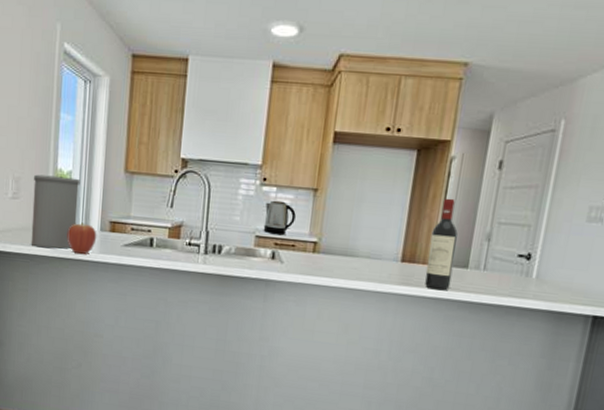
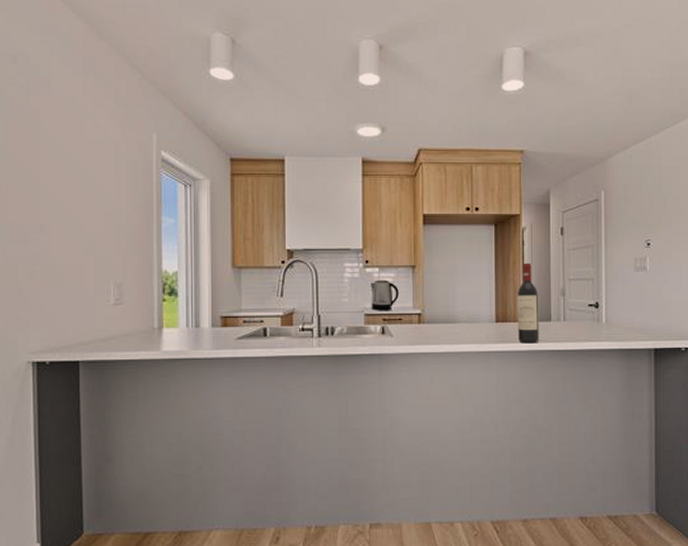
canister: present [31,174,80,249] -> none [138,278,187,351]
fruit: present [67,222,97,254] -> none [177,321,209,352]

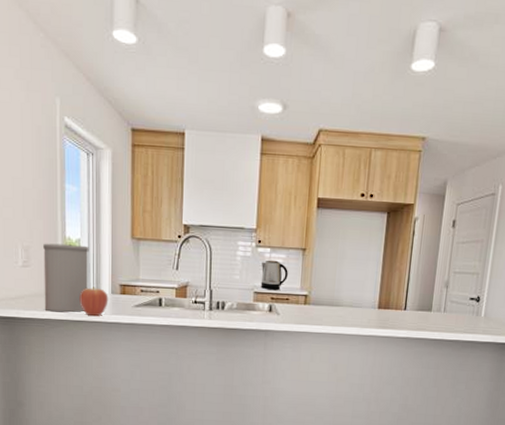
canister: none [138,278,187,351] -> present [43,243,89,313]
fruit: none [177,321,209,352] -> present [79,287,109,316]
wine bottle: present [517,263,539,344] -> none [397,253,423,331]

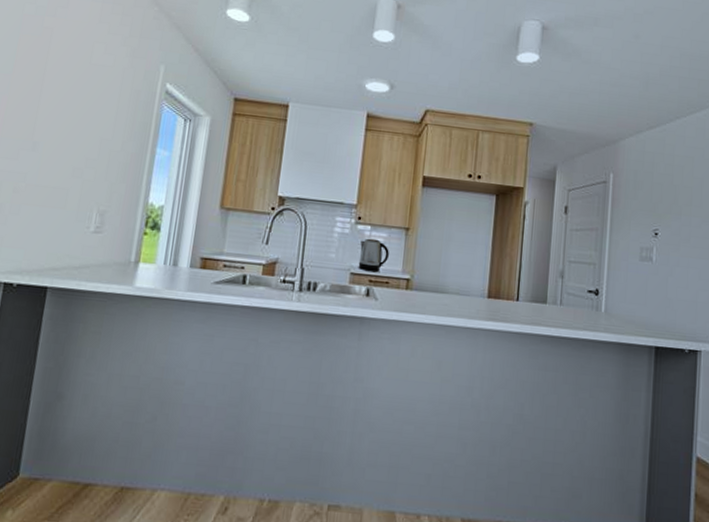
canister: present [43,243,89,313] -> none [110,208,172,287]
fruit: present [79,287,109,316] -> none [152,258,186,292]

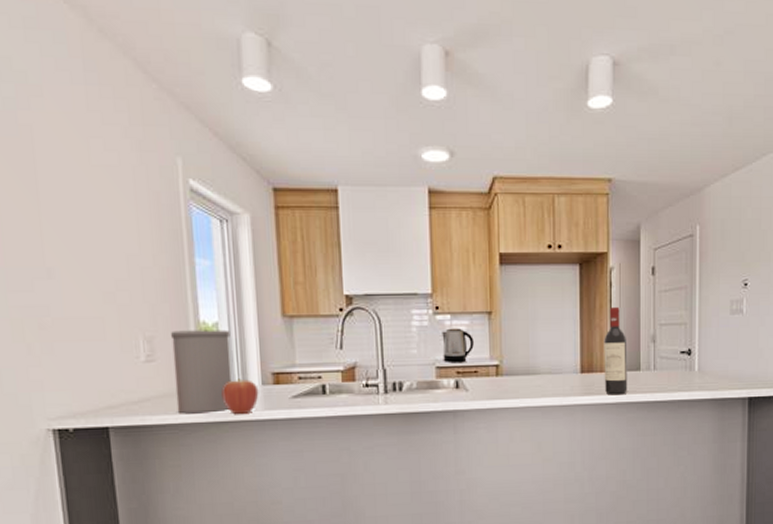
canister: none [110,208,172,287] -> present [171,330,232,414]
fruit: none [152,258,186,292] -> present [221,378,259,414]
wine bottle: none [509,238,536,325] -> present [604,306,628,395]

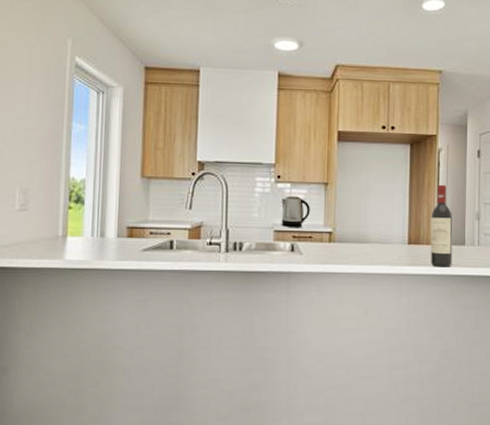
canister: present [171,330,232,414] -> none [40,184,95,260]
fruit: present [221,378,259,414] -> none [81,230,114,262]

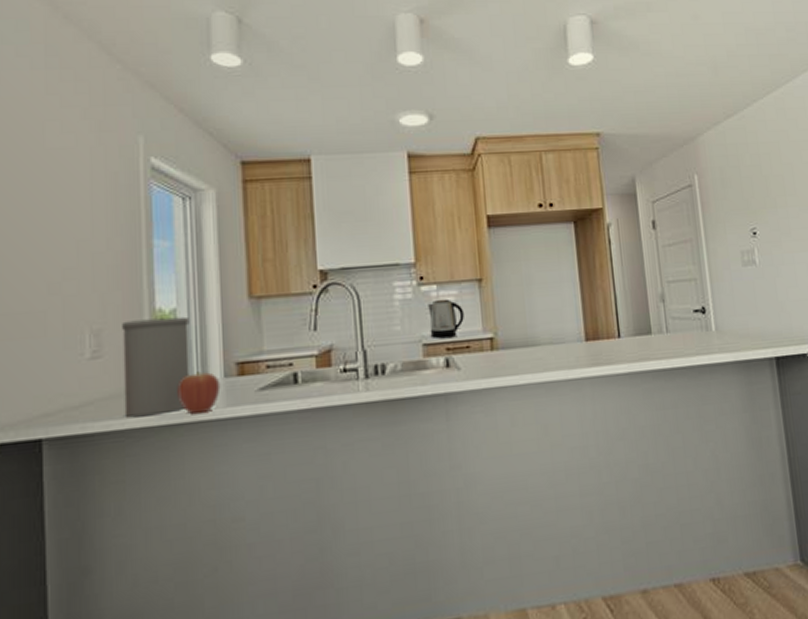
canister: none [40,184,95,260] -> present [122,316,190,418]
fruit: none [81,230,114,262] -> present [177,371,221,414]
wine bottle: present [430,184,453,268] -> none [607,265,640,364]

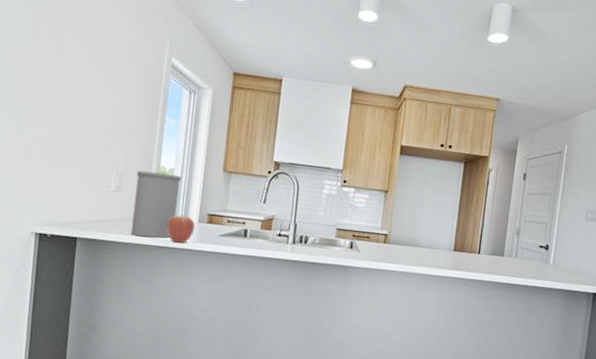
kettle: present [428,298,464,339] -> none [343,199,370,229]

